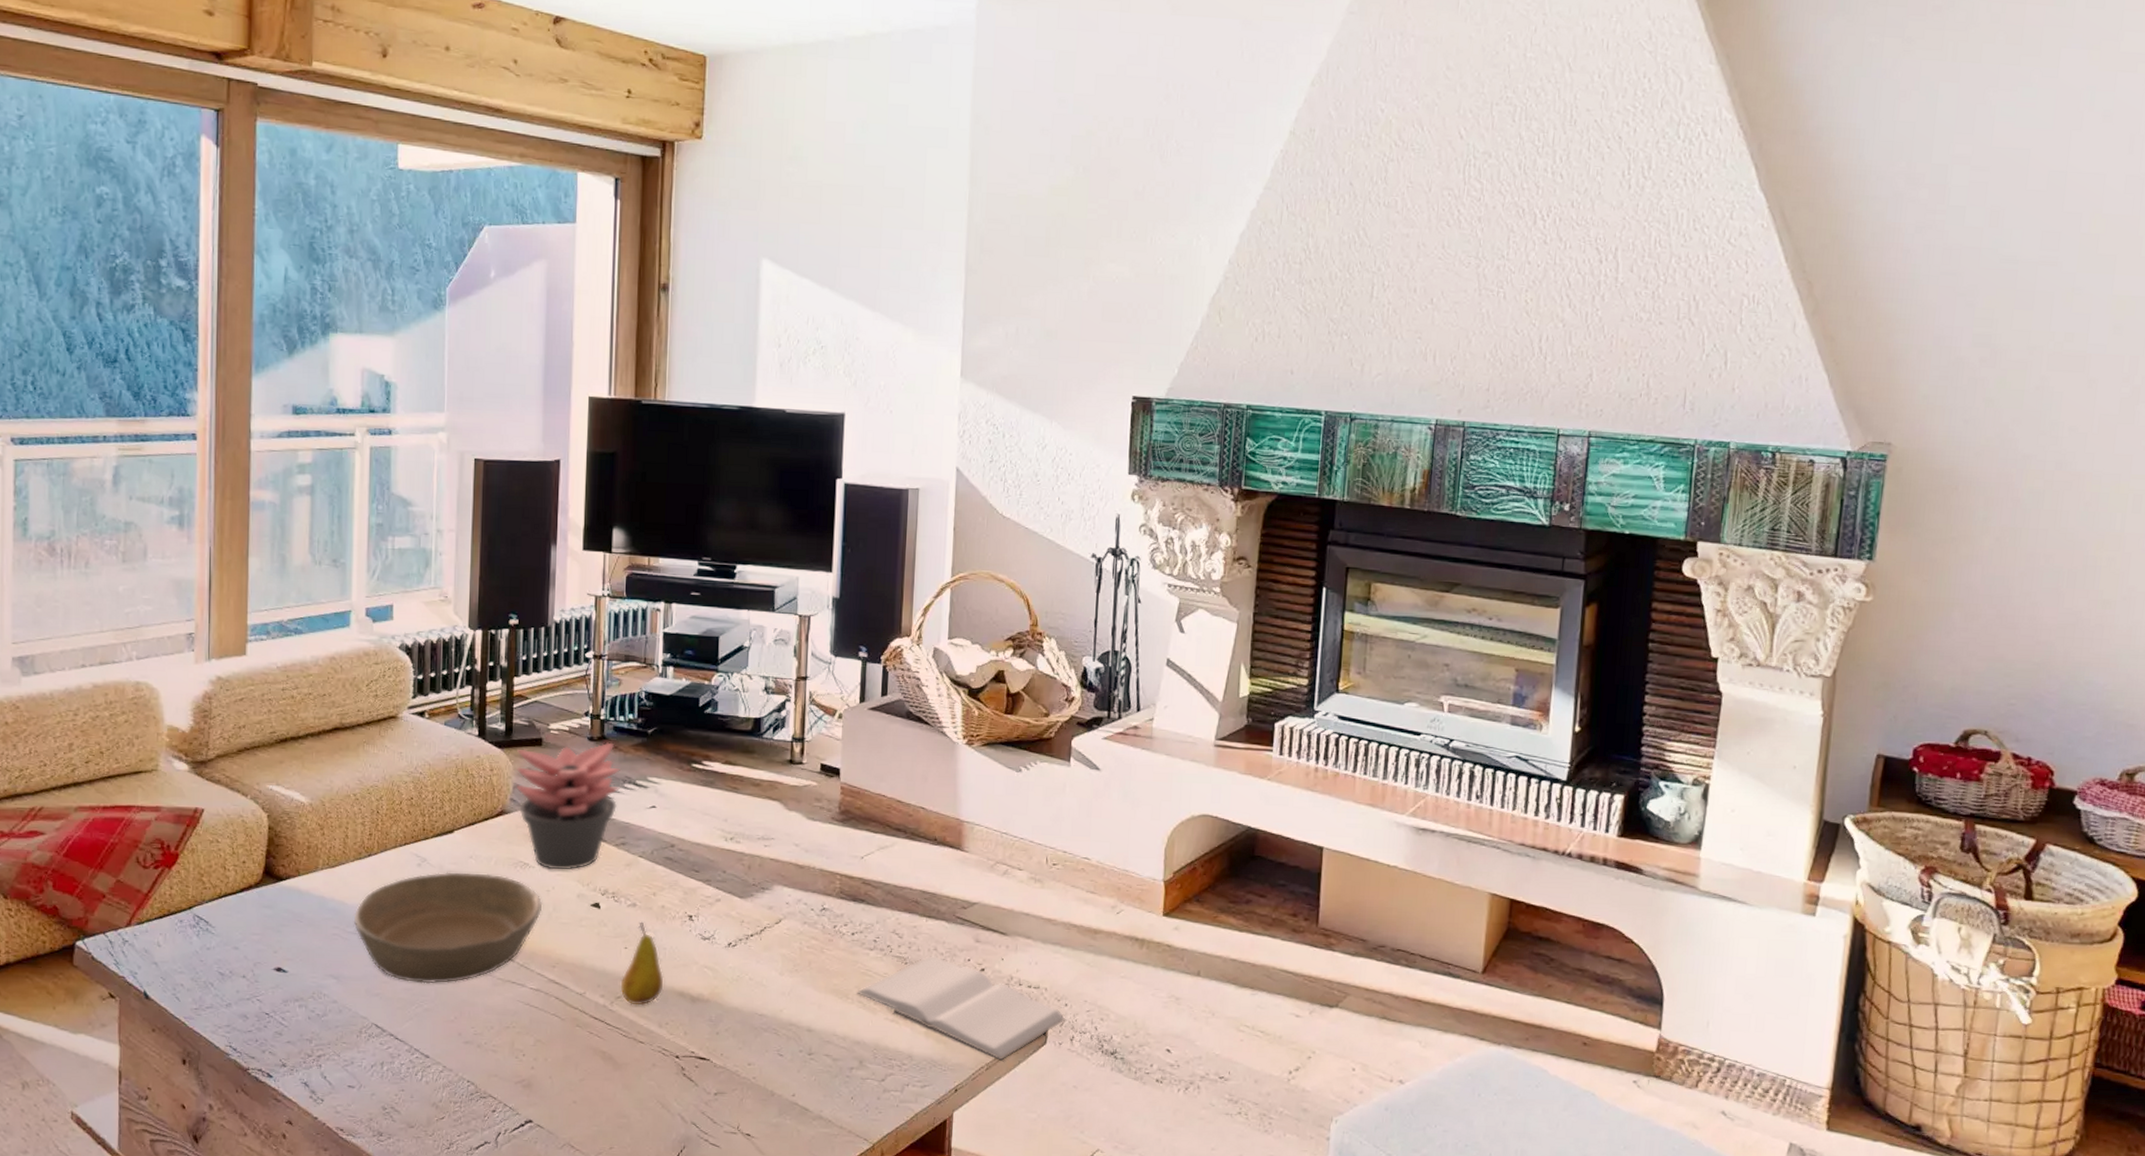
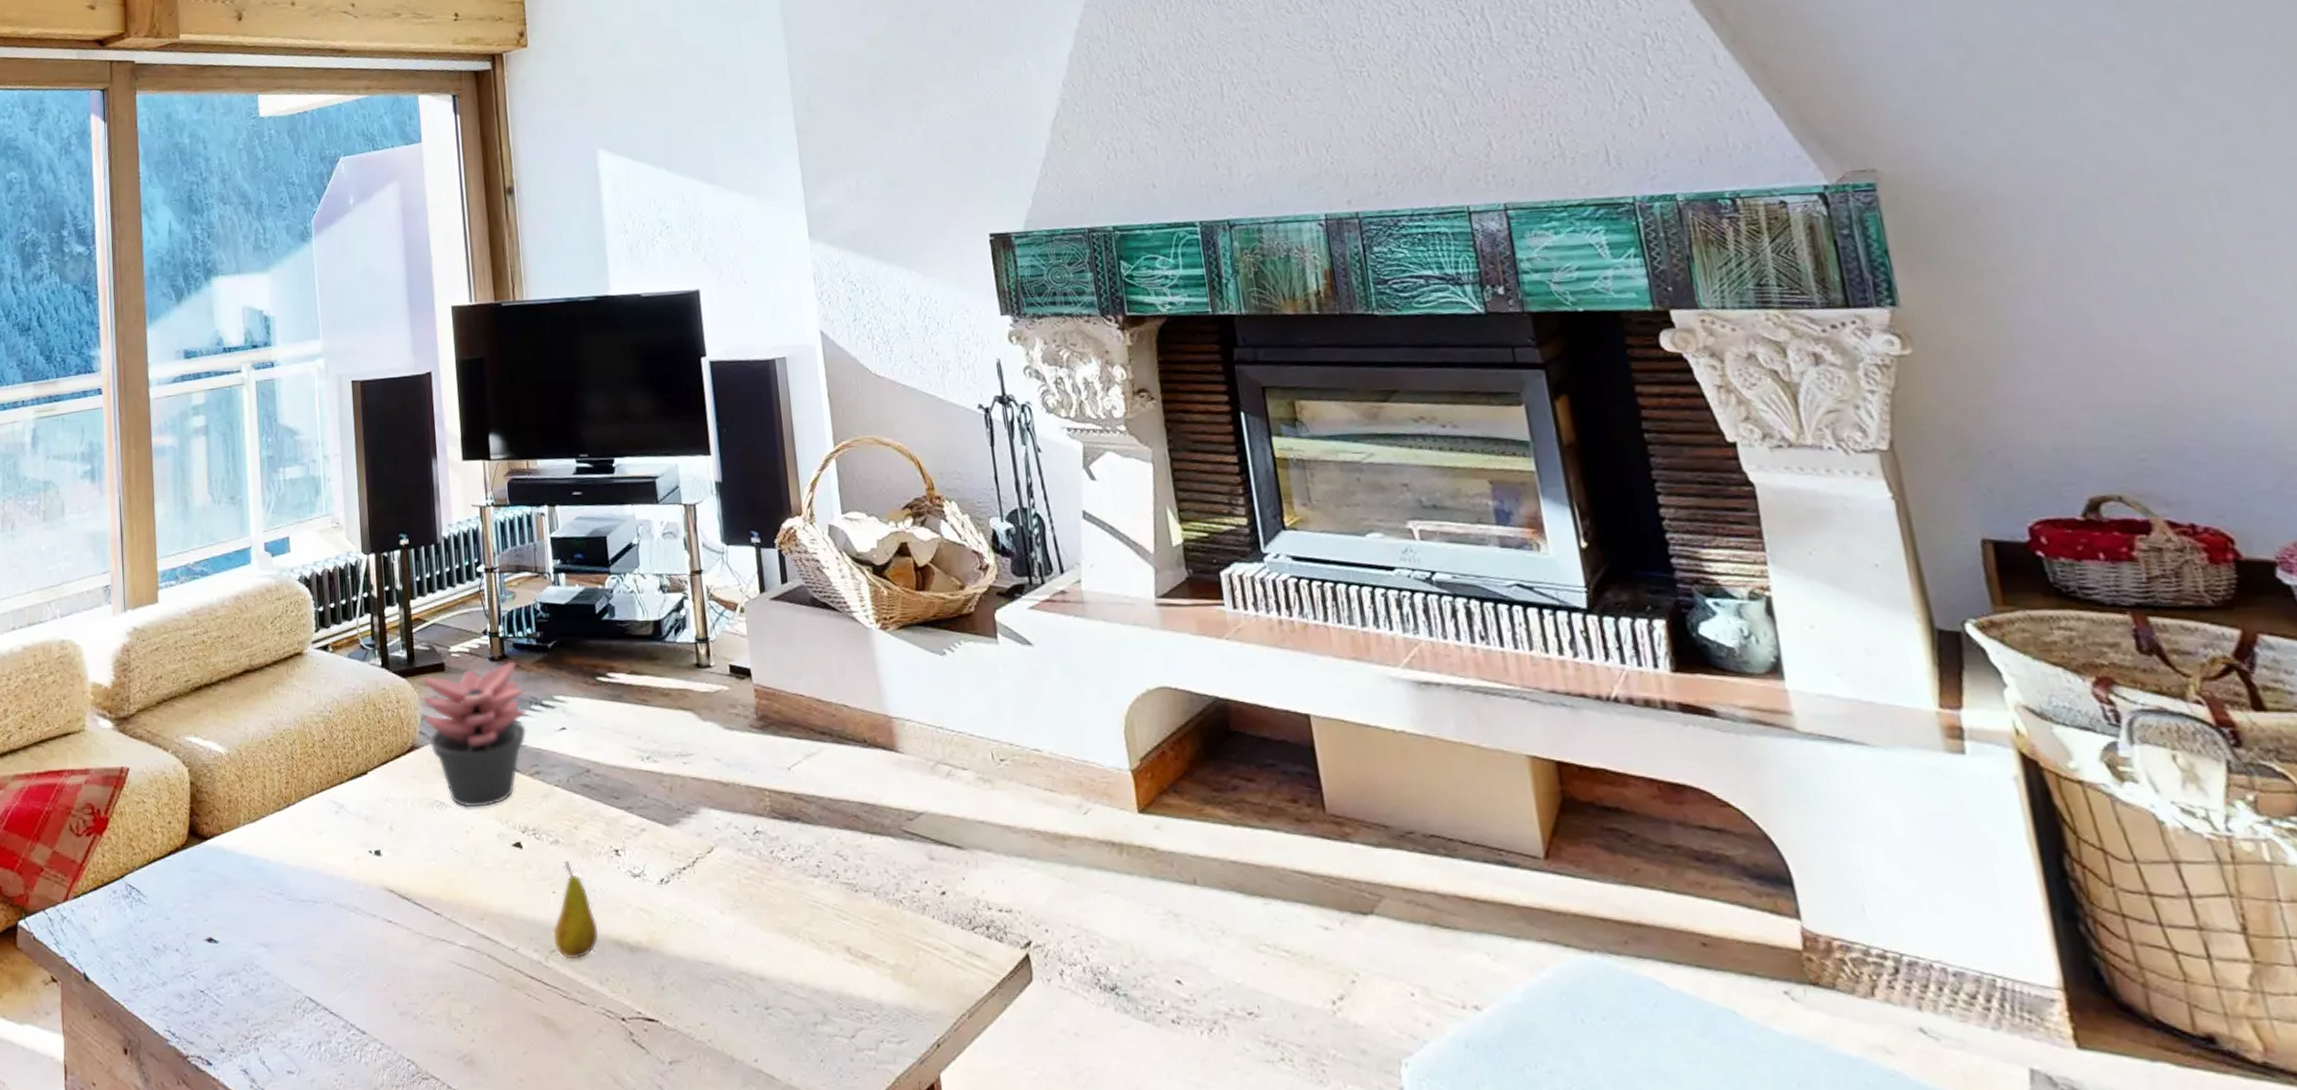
bowl: present [353,872,543,984] -> none [278,817,464,947]
book: present [857,955,1066,1061] -> none [807,878,1050,1005]

